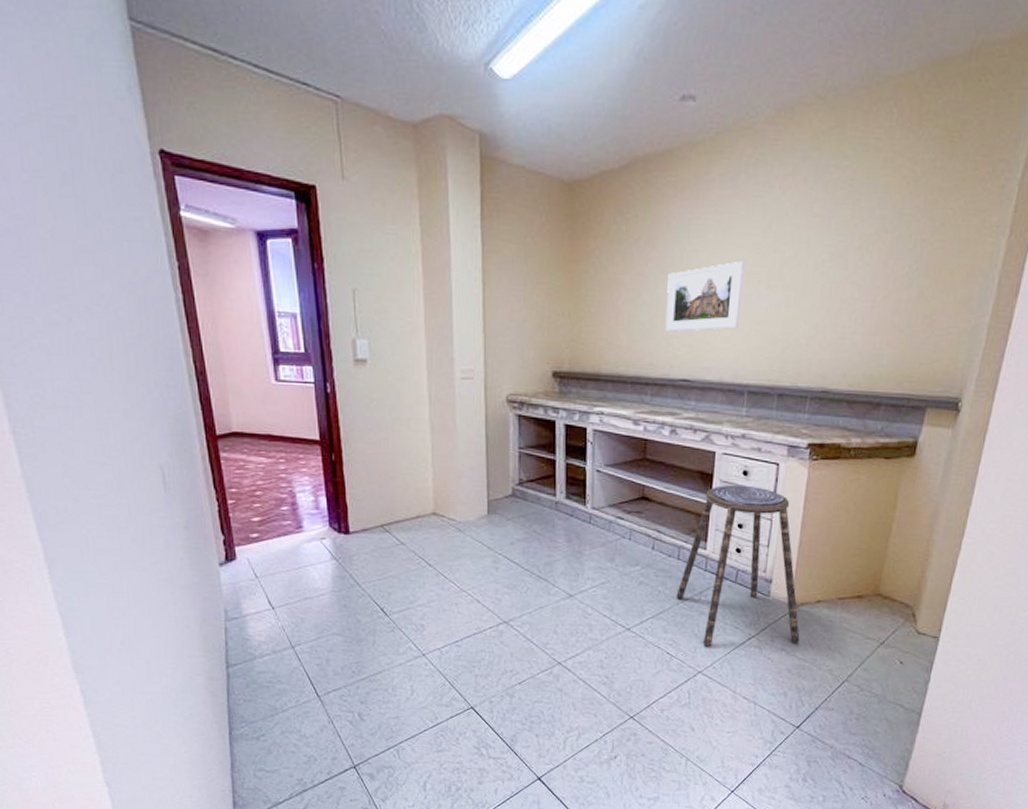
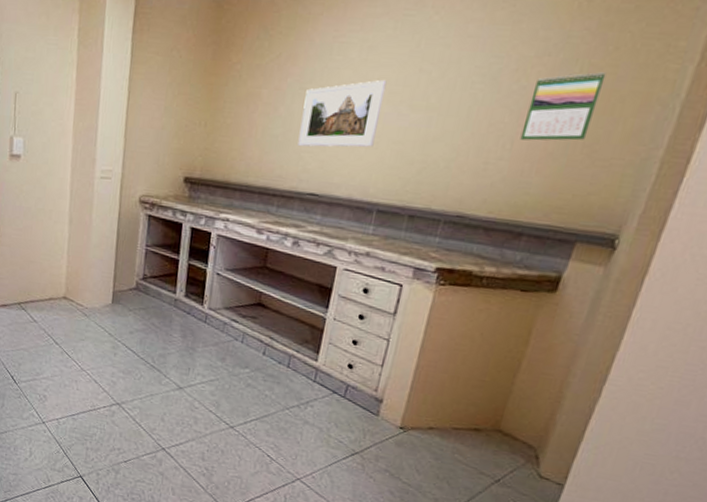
stool: present [676,484,800,646] -> none [282,300,410,466]
calendar: none [869,247,936,314] -> present [520,72,607,141]

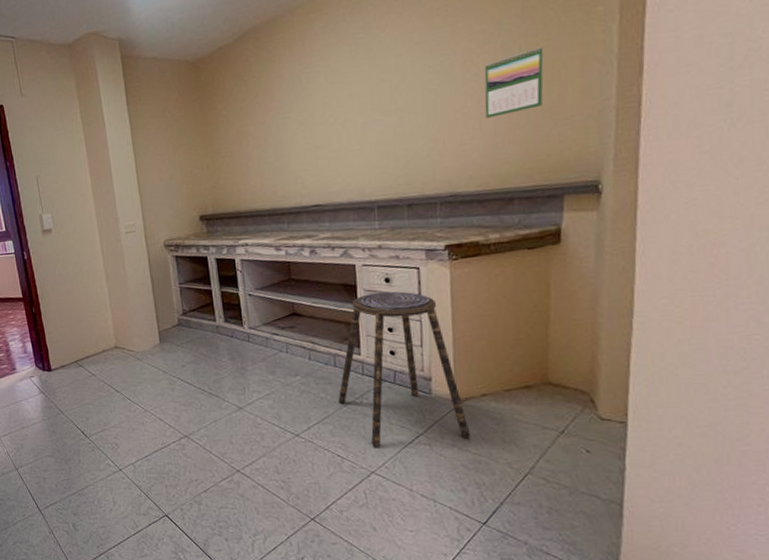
stool: none [282,300,410,466] -> present [338,291,471,446]
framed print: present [298,79,387,148] -> none [288,94,359,168]

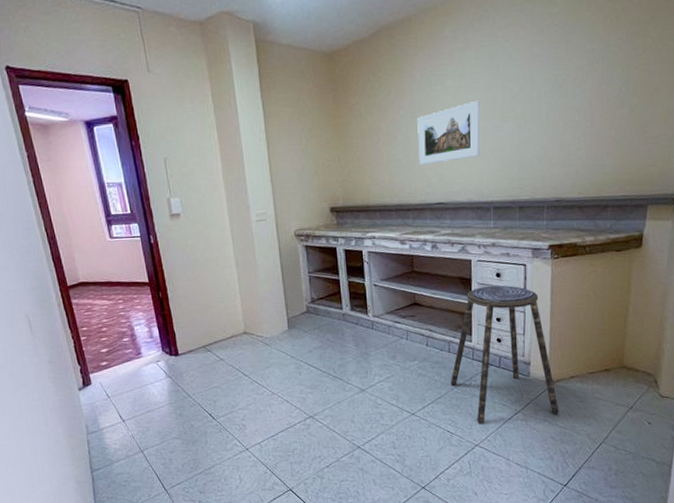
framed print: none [288,94,359,168] -> present [417,100,480,166]
calendar: present [484,47,544,118] -> none [590,70,641,132]

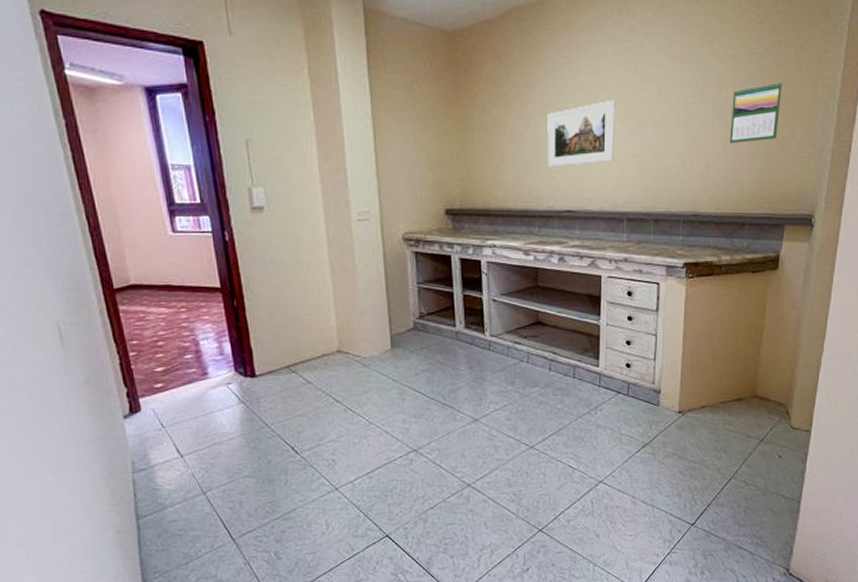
stool: present [450,285,559,422] -> none [574,304,689,456]
calendar: none [590,70,641,132] -> present [729,82,783,143]

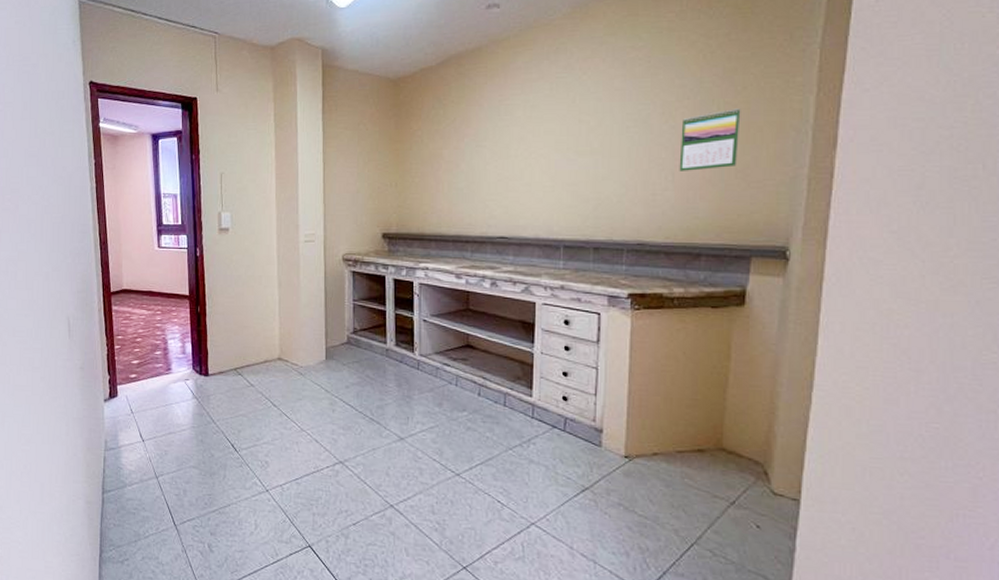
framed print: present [547,99,616,168] -> none [482,132,552,197]

